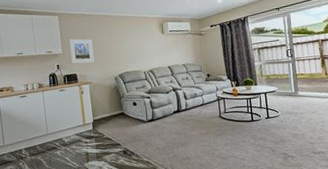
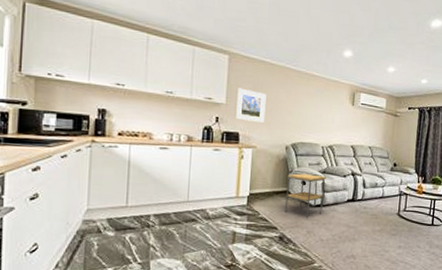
side table: none [121,96,155,133] -> present [285,173,326,219]

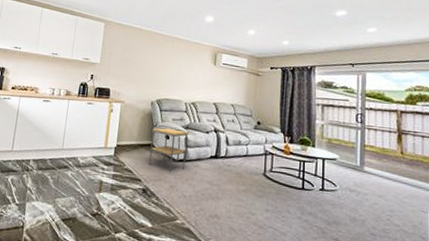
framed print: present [236,87,267,124] -> none [108,50,135,81]

